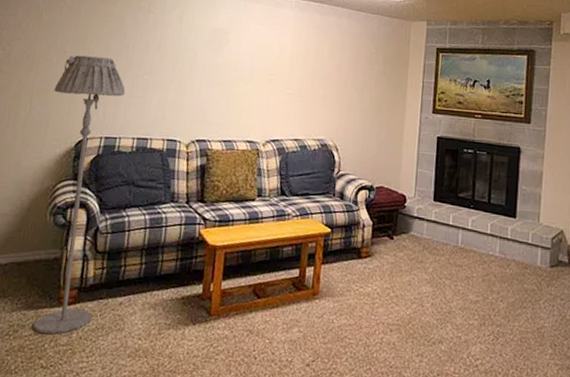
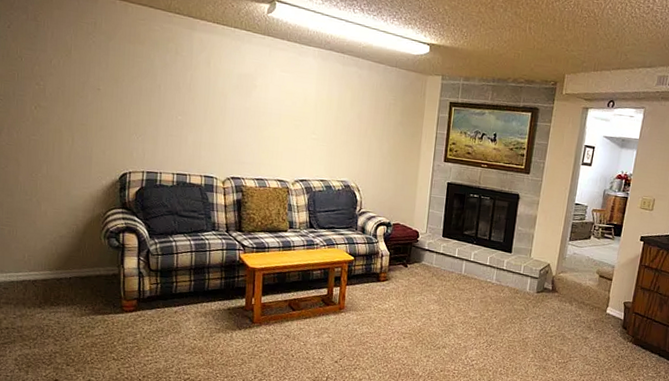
floor lamp: present [33,55,126,335] -> none [93,93,162,335]

